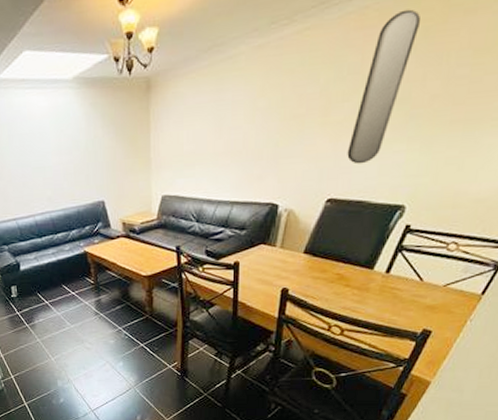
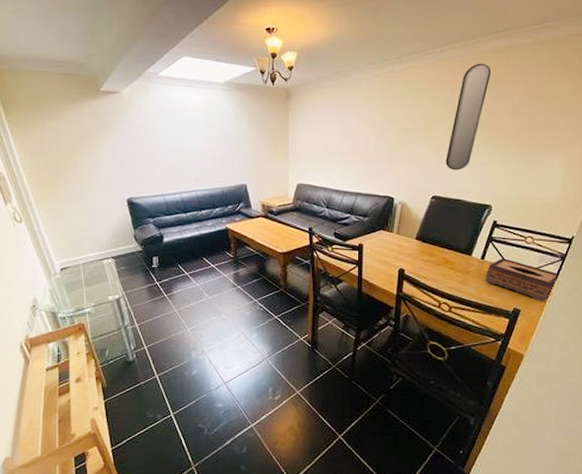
tissue box: none [388,270,488,321] -> present [485,258,559,302]

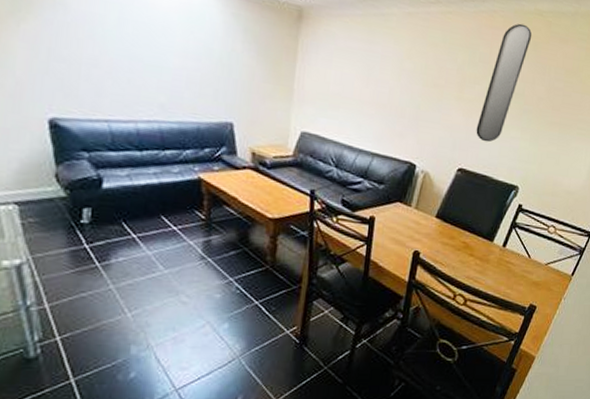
tissue box: present [485,258,559,302] -> none [504,247,576,299]

